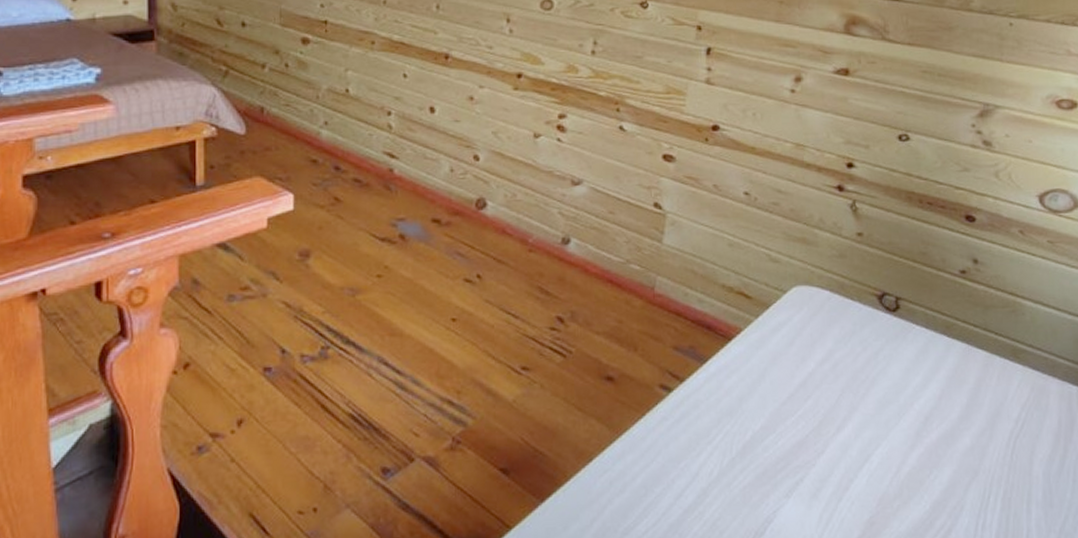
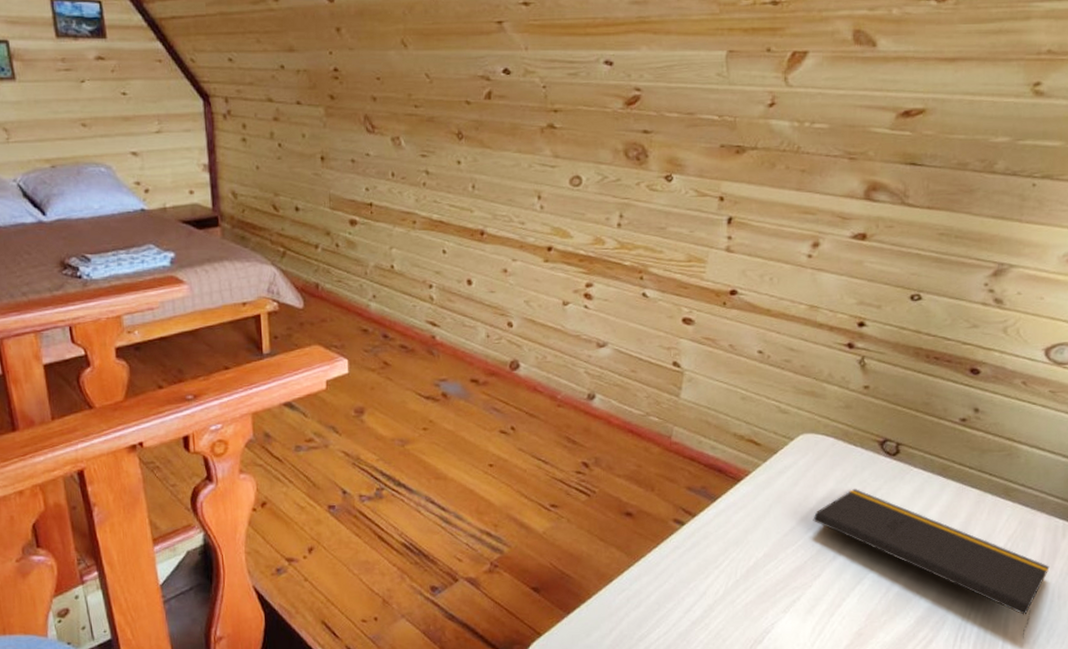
notepad: none [812,349,1068,527] -> present [813,489,1050,639]

